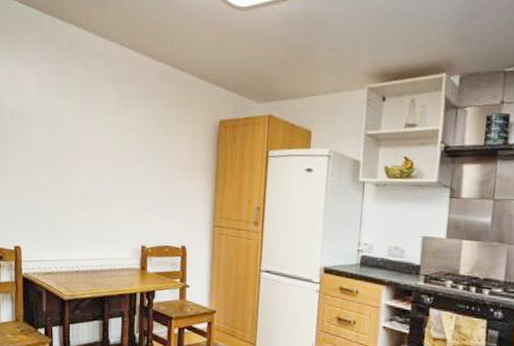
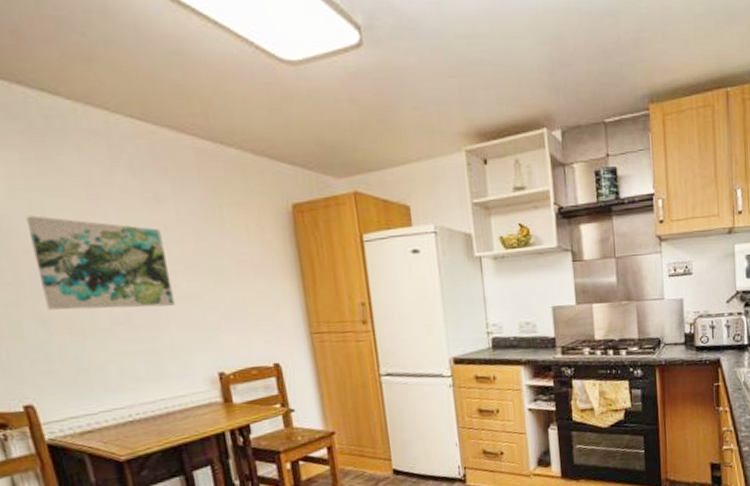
wall art: none [43,111,125,188] -> present [25,215,175,310]

